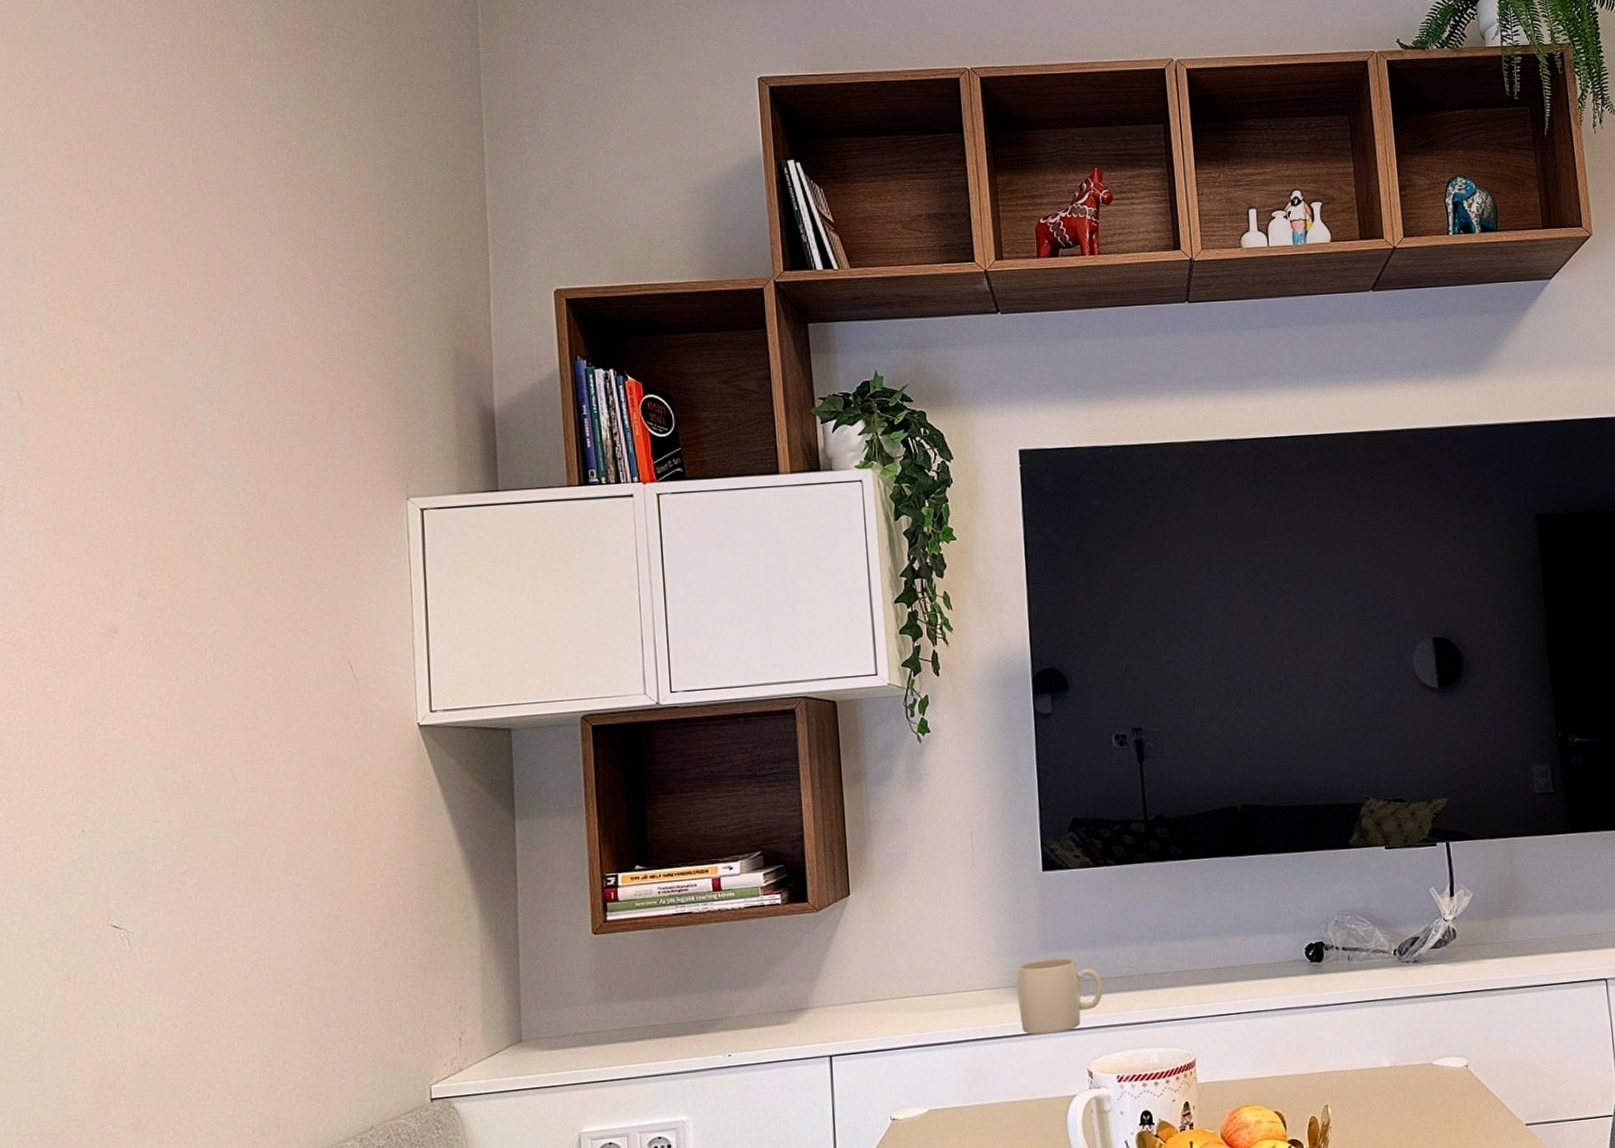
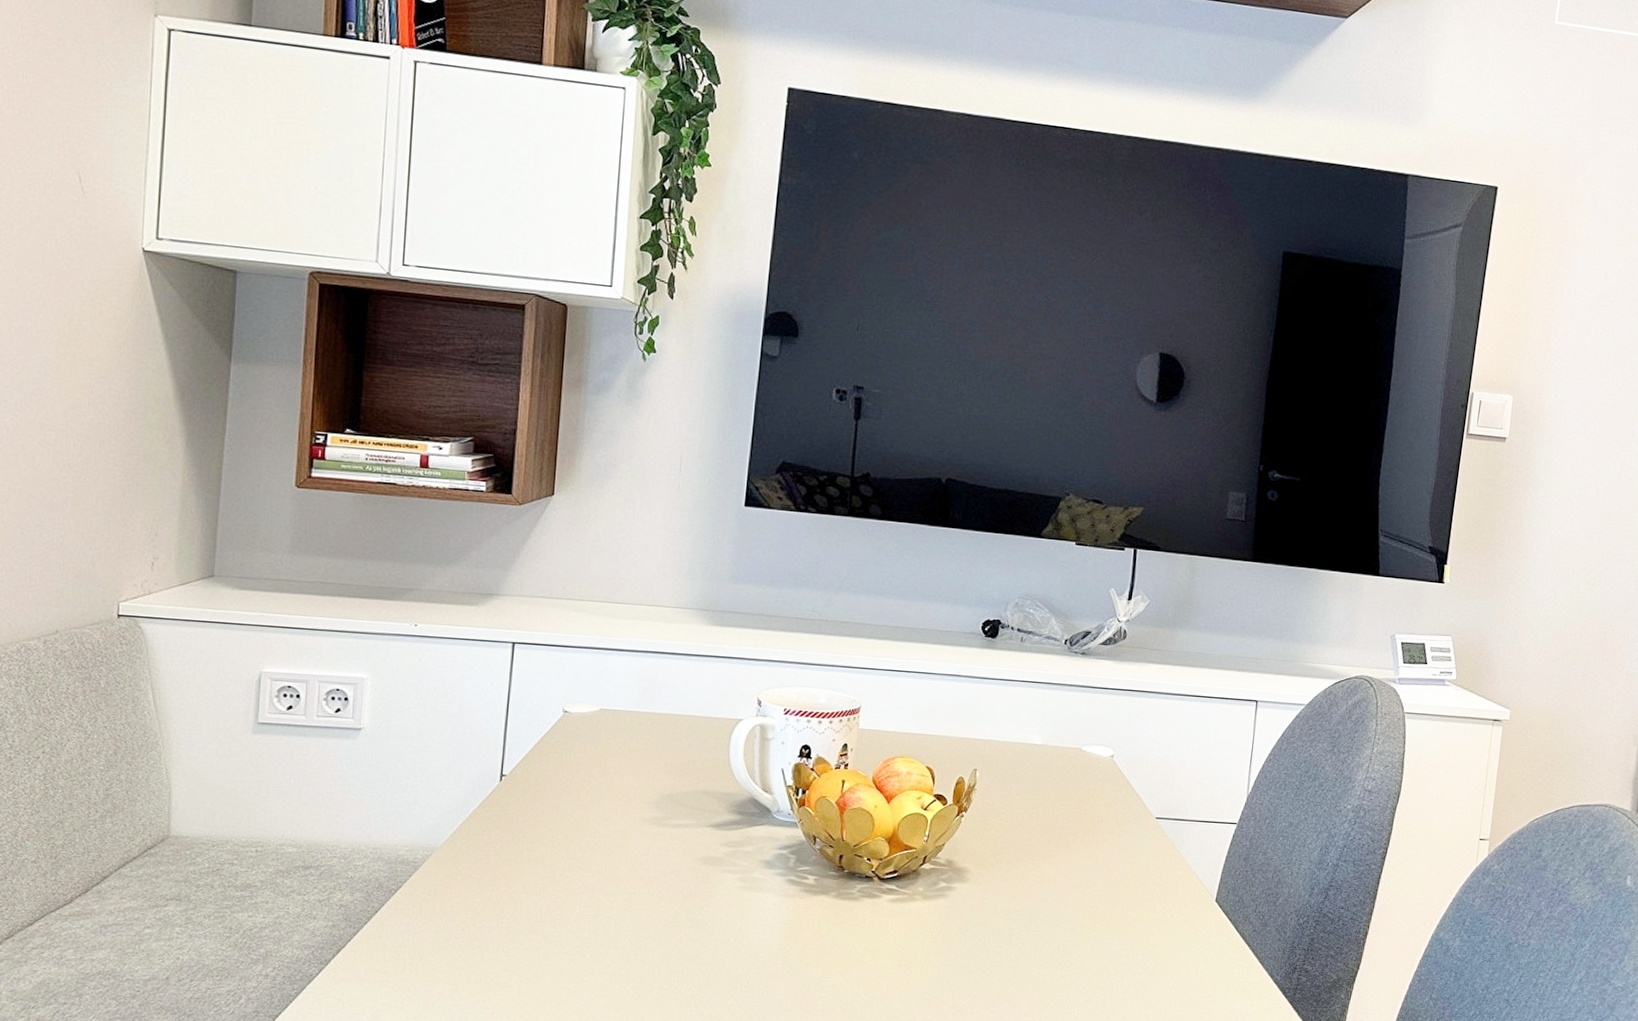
mug: present [1017,957,1103,1035] -> none [700,588,785,660]

